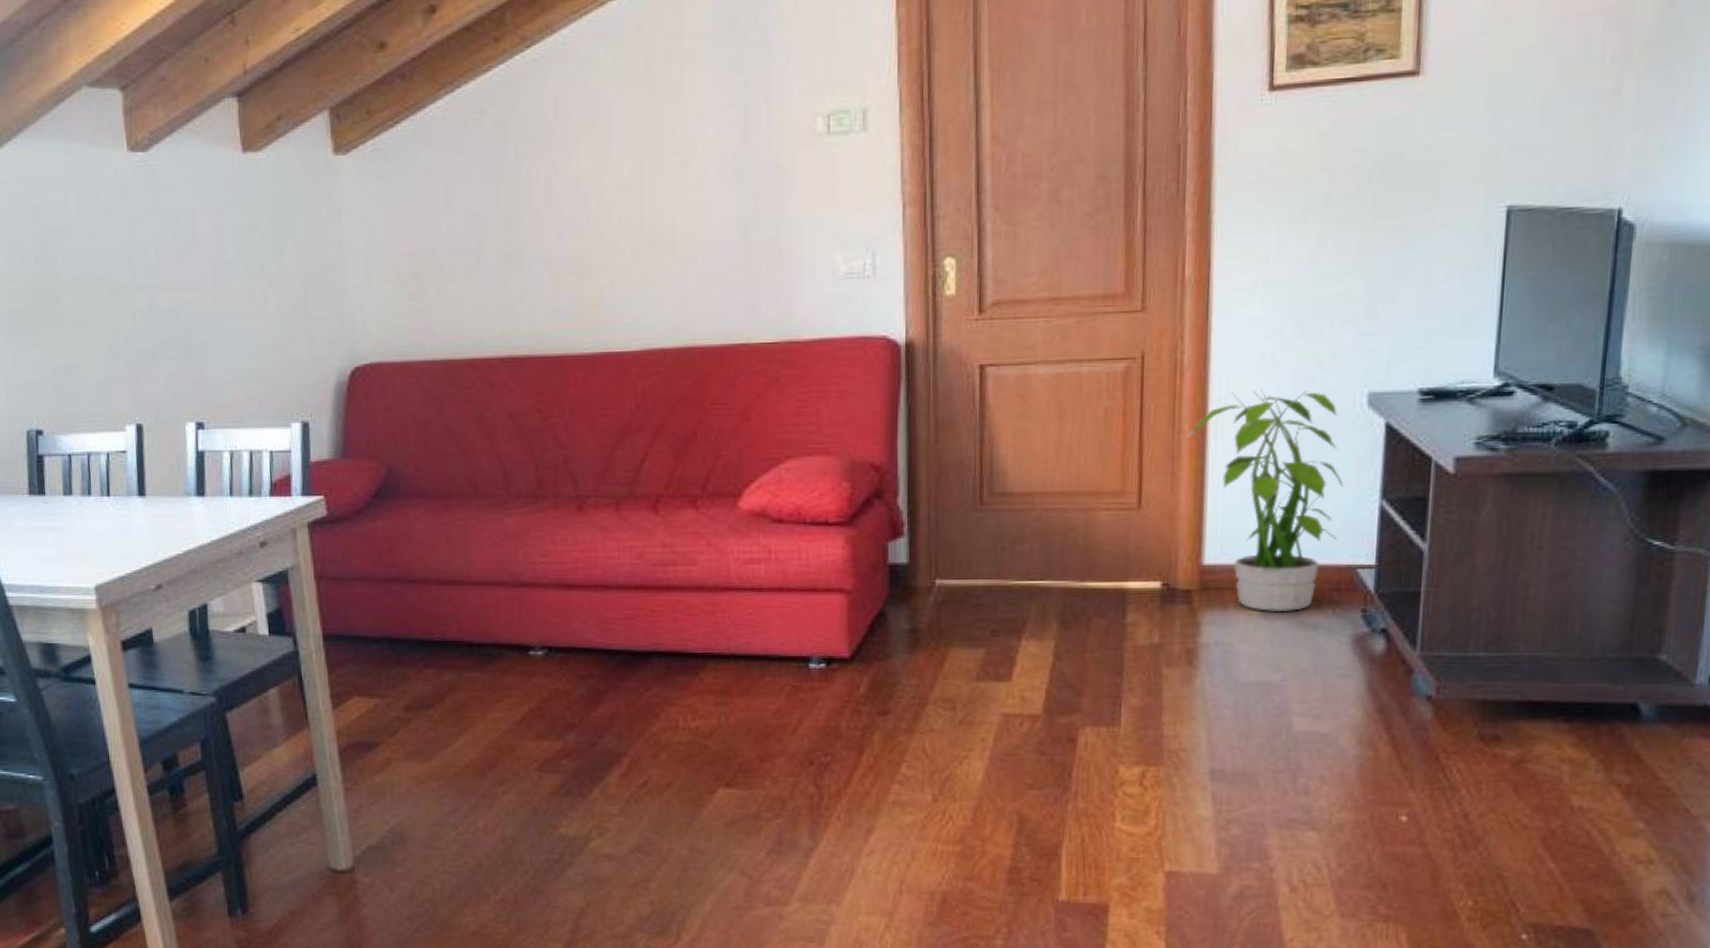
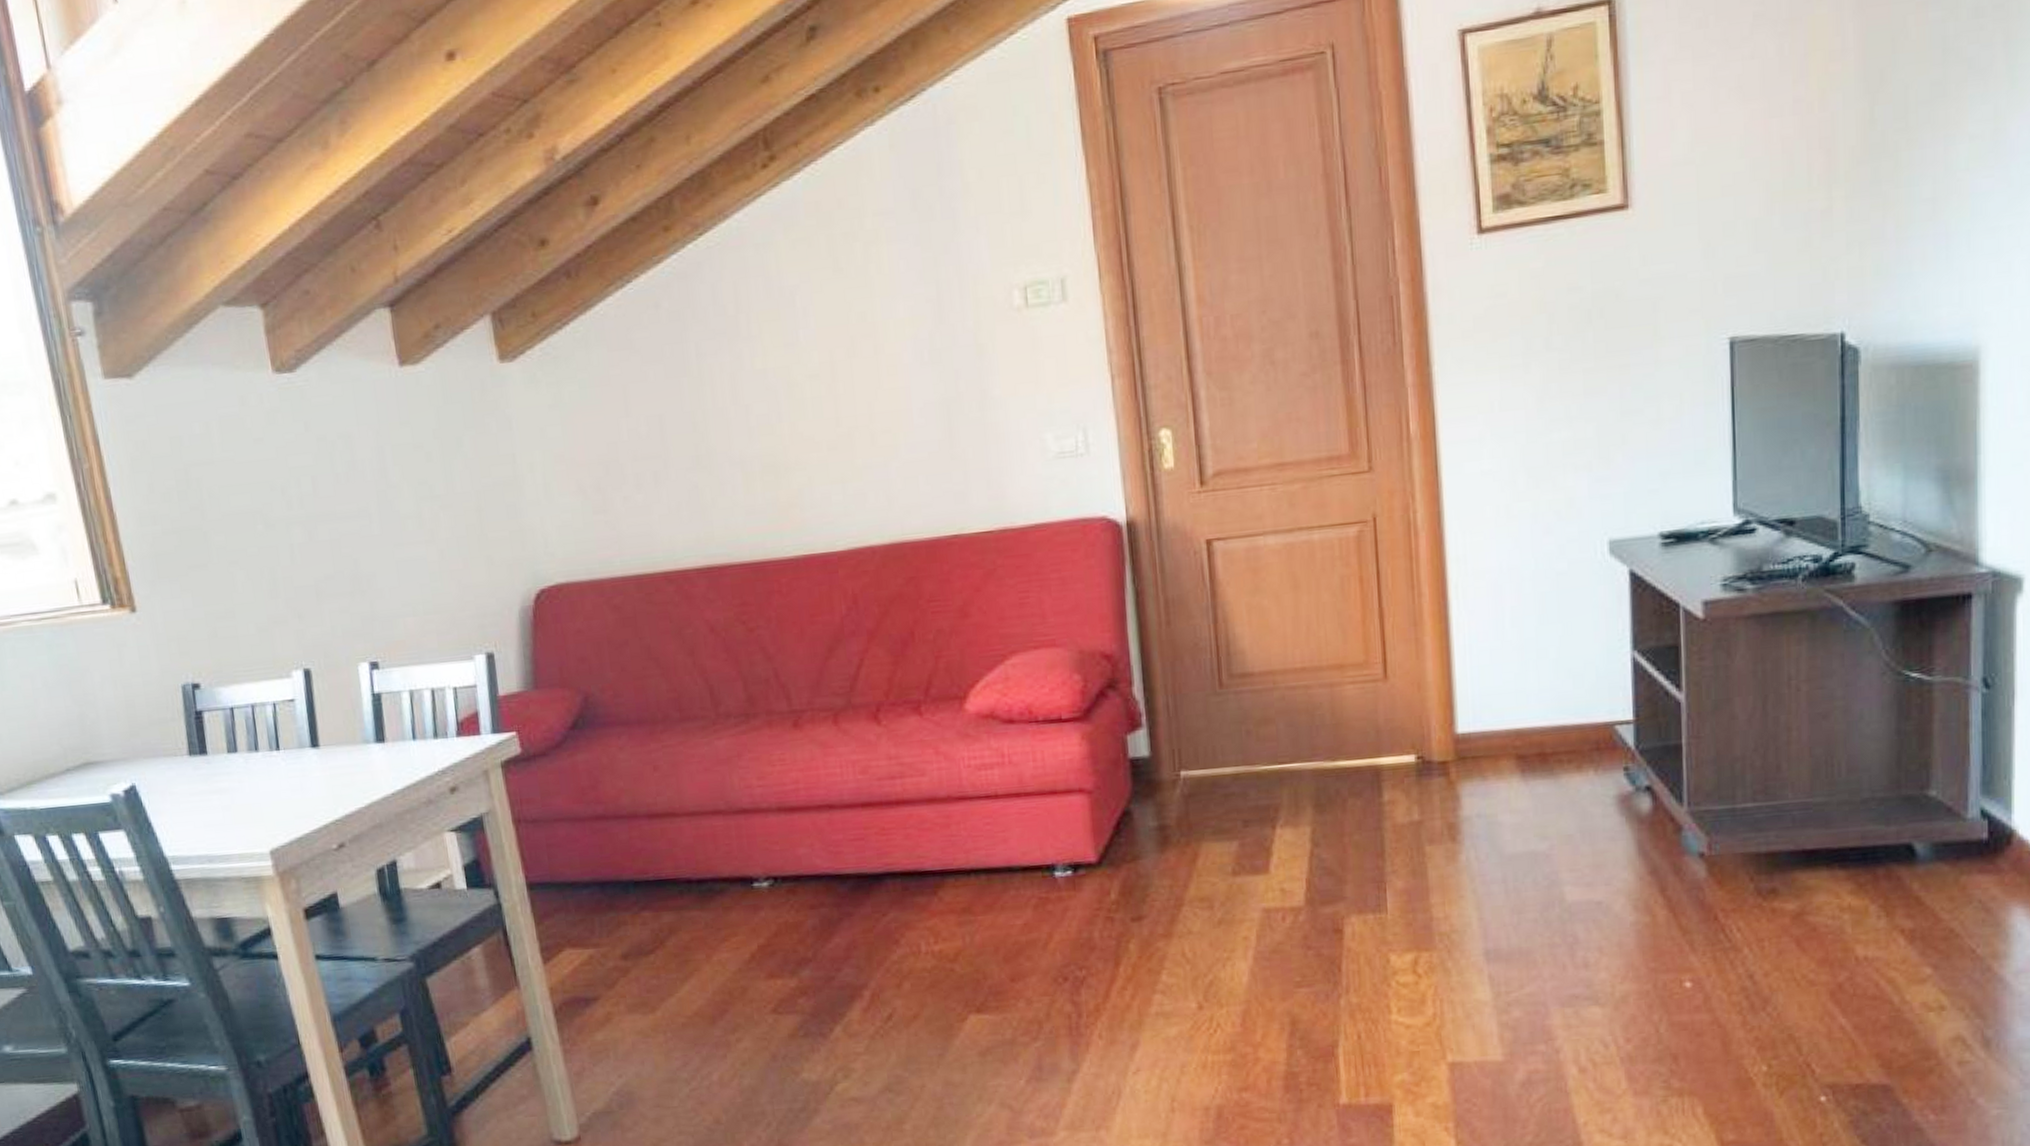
potted plant: present [1186,389,1344,613] -> none [1427,543,1593,778]

